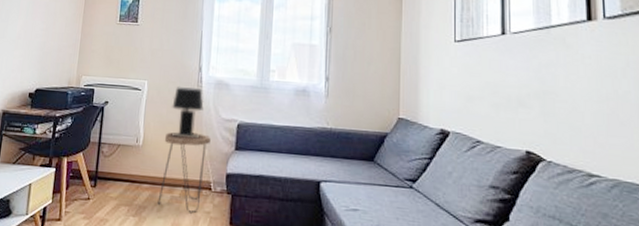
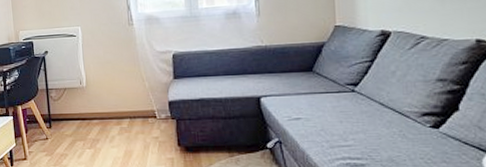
side table: present [157,131,211,214] -> none [105,67,149,140]
table lamp: present [172,86,204,139] -> none [107,26,138,75]

